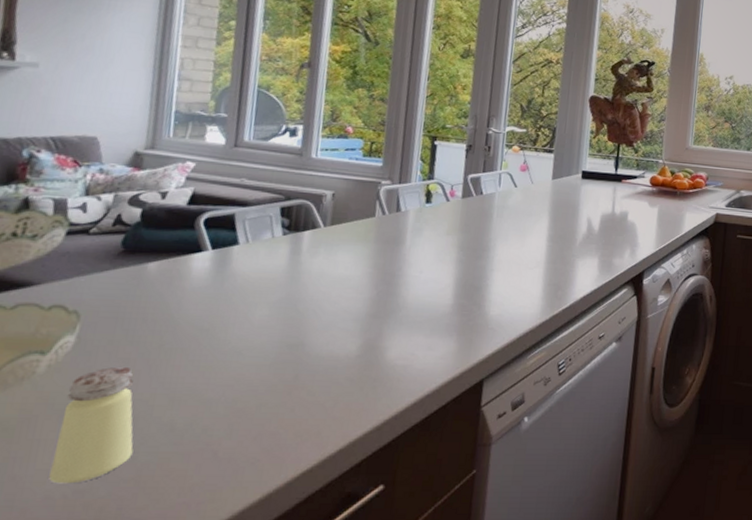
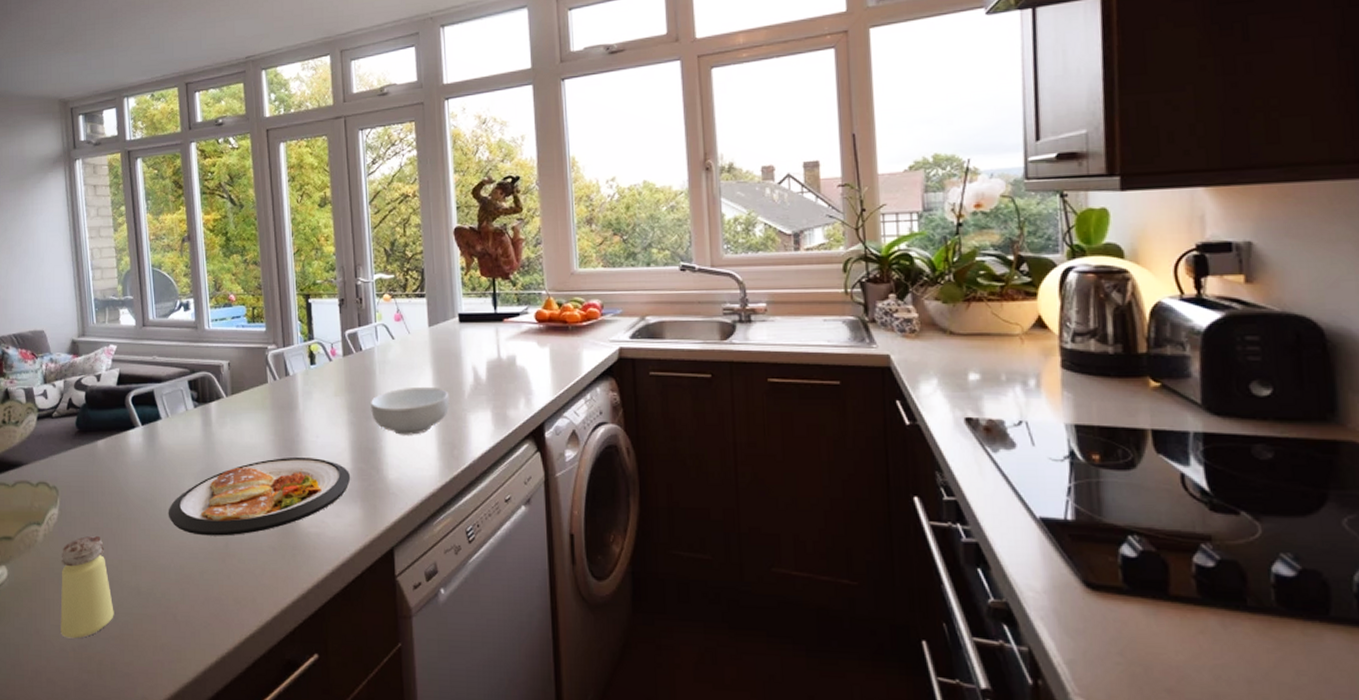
dish: none [227,291,451,368] -> present [168,458,351,536]
cereal bowl: none [482,232,562,276] -> present [371,386,450,435]

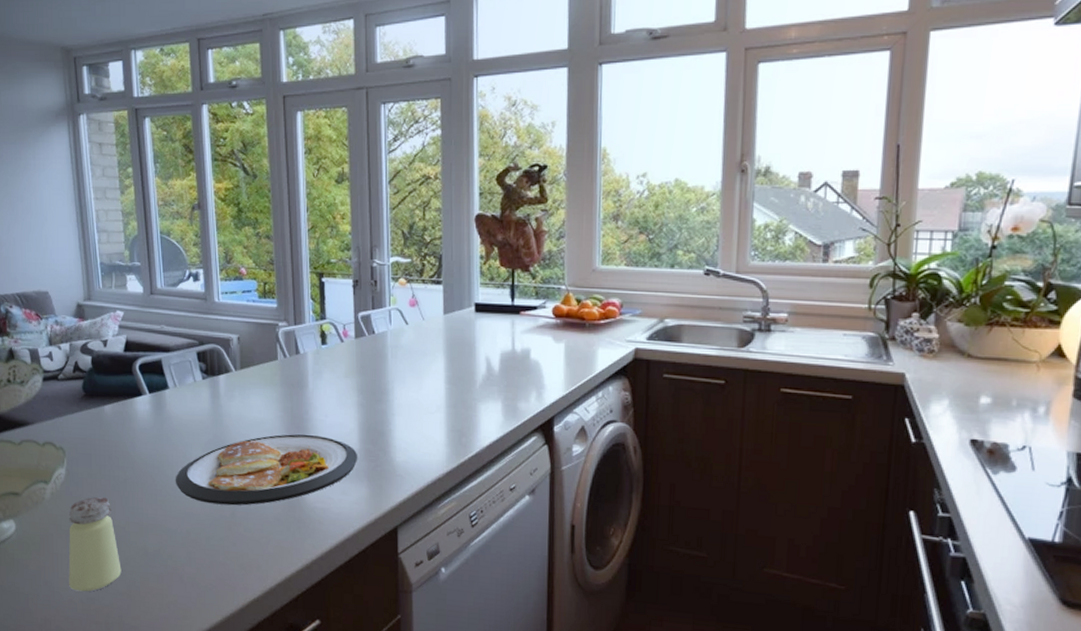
cereal bowl: present [371,386,450,435] -> none [381,373,461,421]

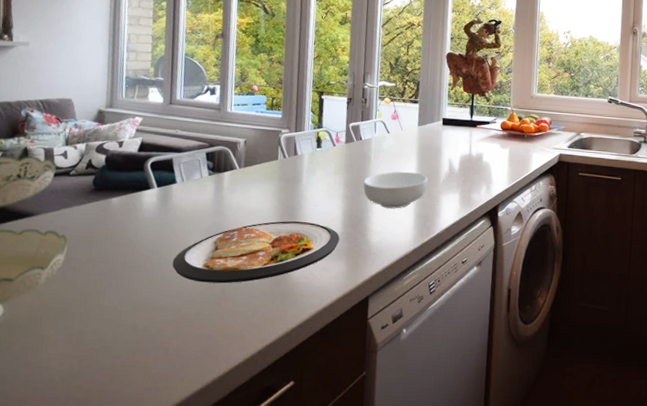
saltshaker: present [68,496,122,592] -> none [51,279,109,370]
cereal bowl: none [381,373,461,421] -> present [363,171,428,209]

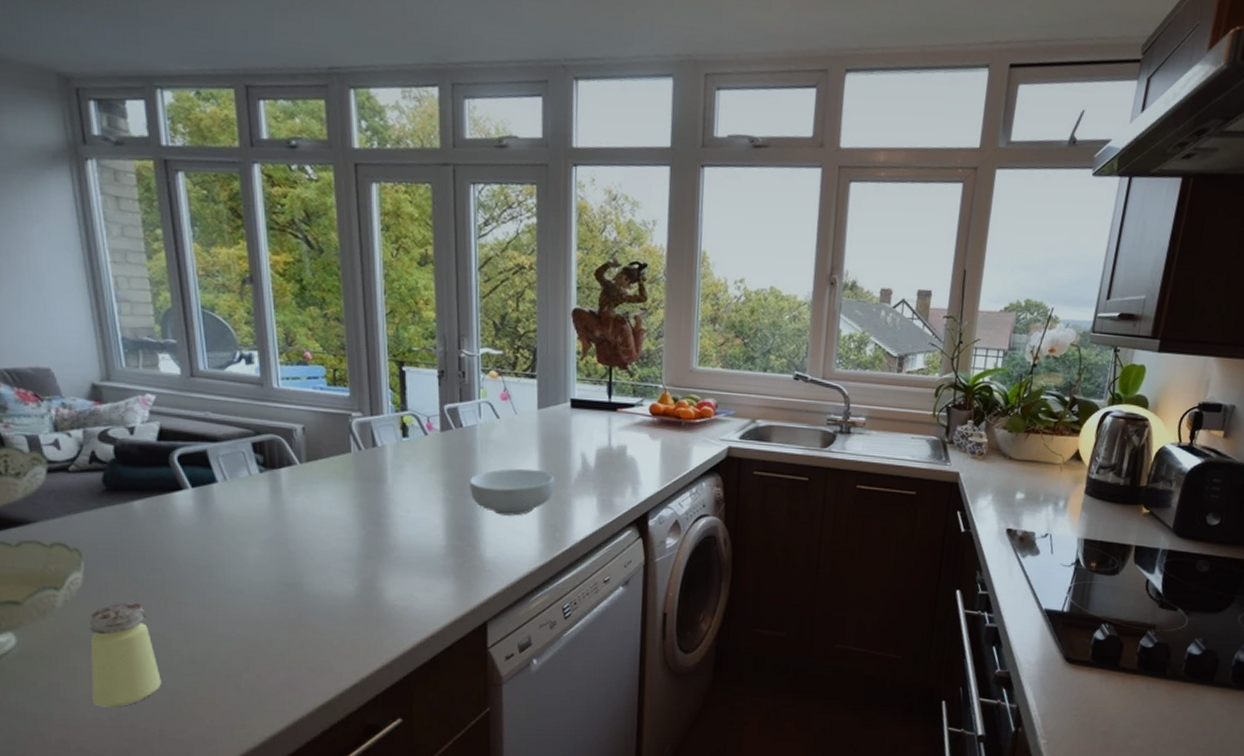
saltshaker: none [51,279,109,370] -> present [89,602,162,708]
dish: present [172,221,340,284] -> none [227,531,444,607]

